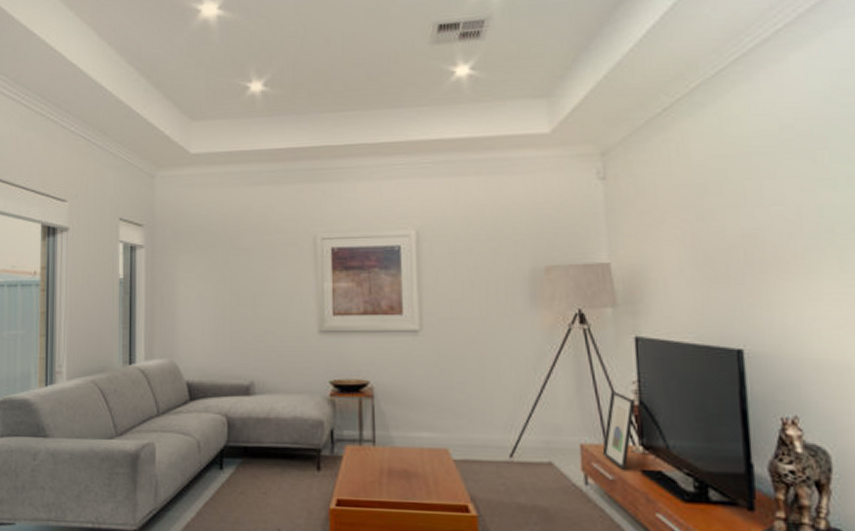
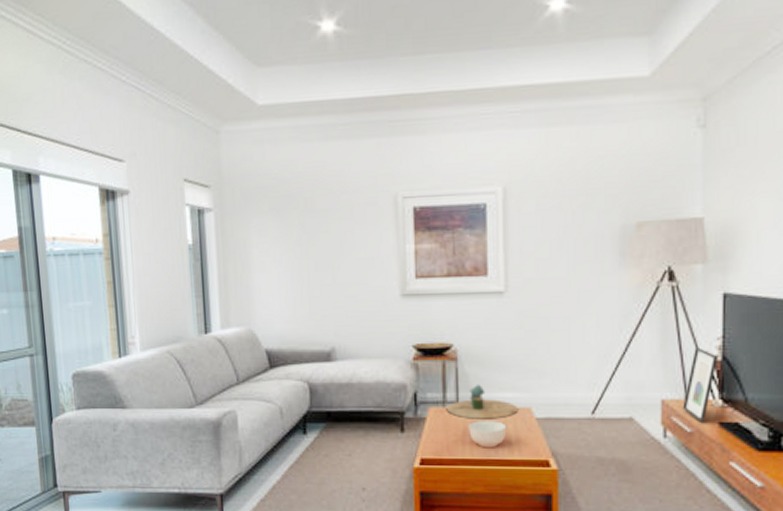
decorative tray: none [363,422,435,460] -> present [446,384,518,419]
bowl: none [385,459,424,491] -> present [469,419,507,448]

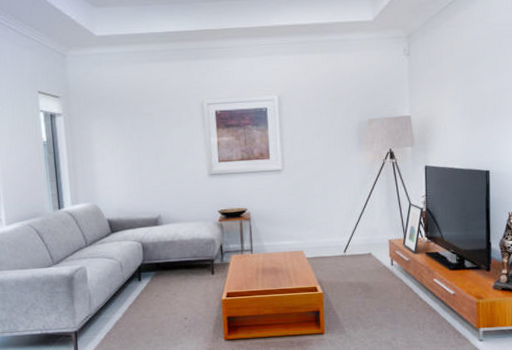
decorative tray: present [446,384,518,419] -> none [244,236,294,262]
bowl: present [469,419,507,448] -> none [260,261,287,282]

